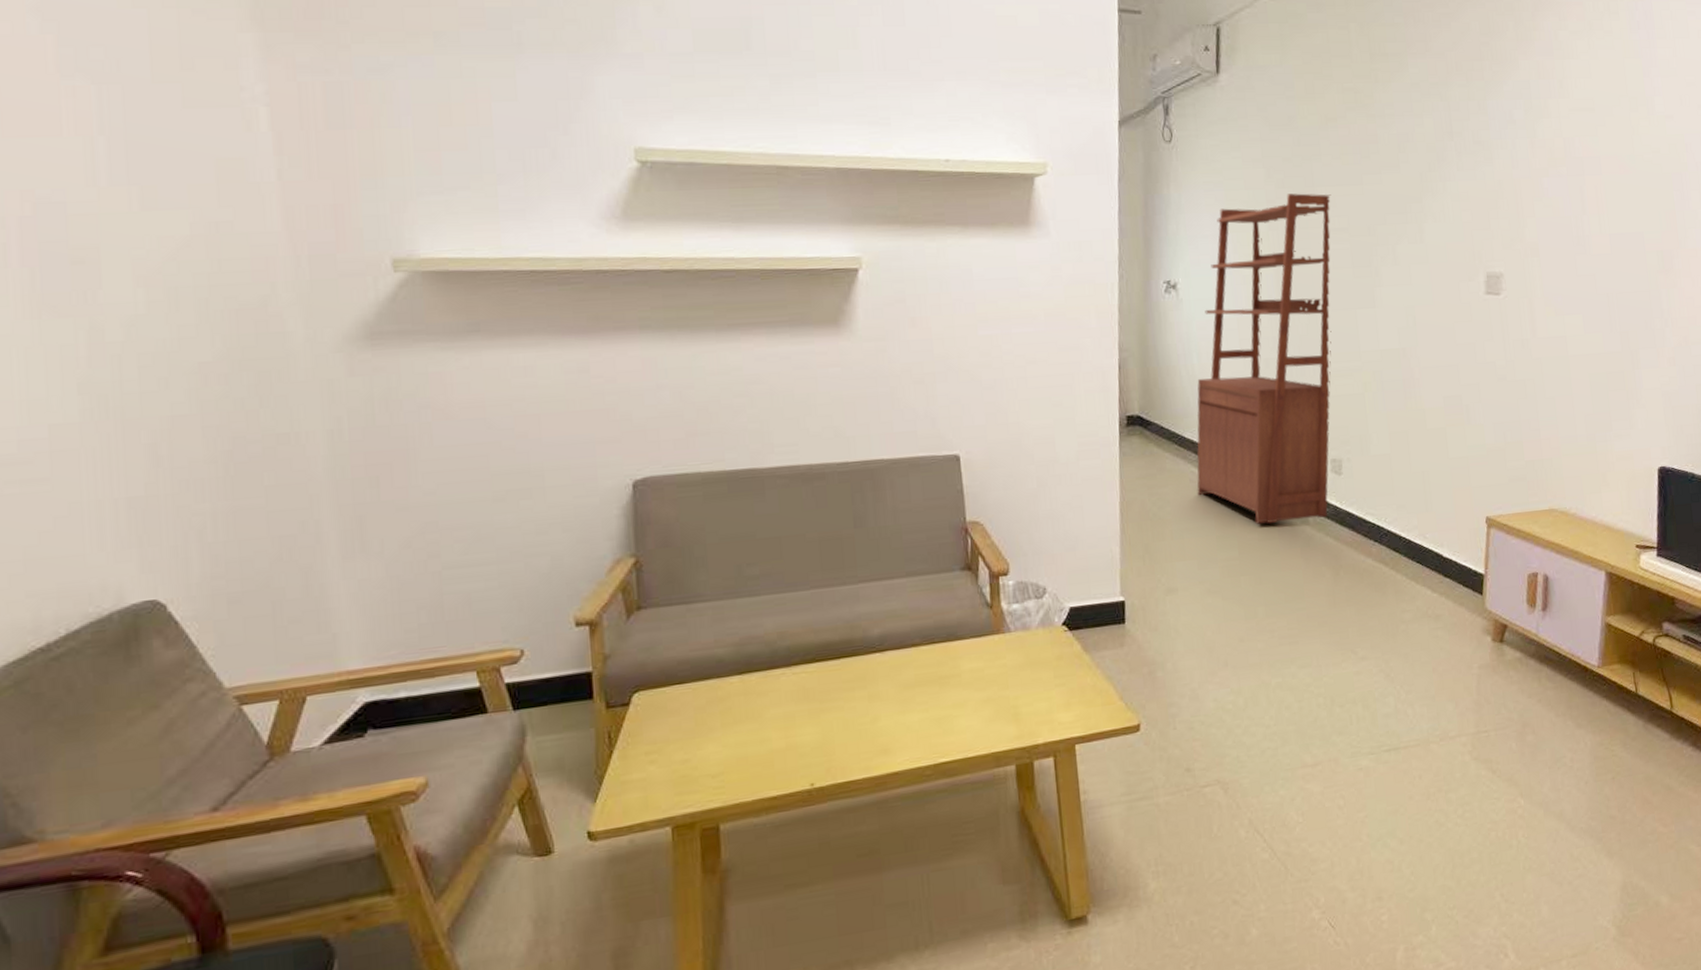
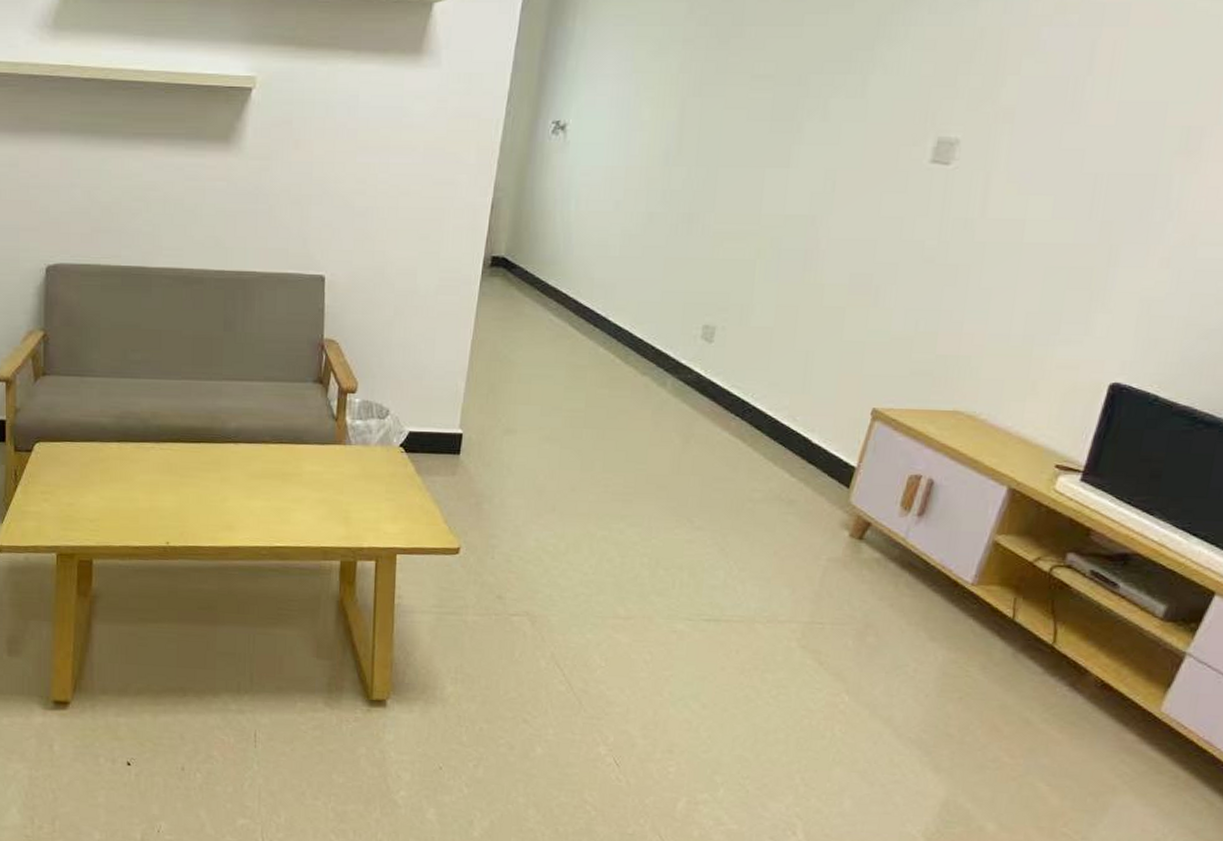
bookshelf: present [1196,193,1332,524] -> none [552,32,762,383]

